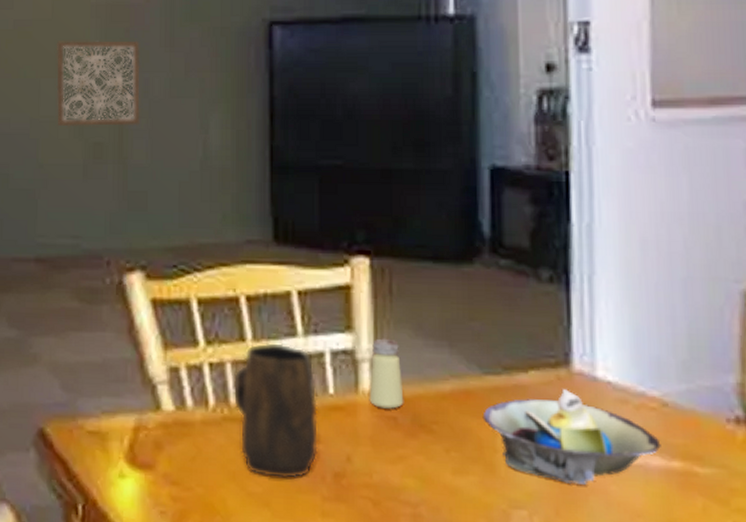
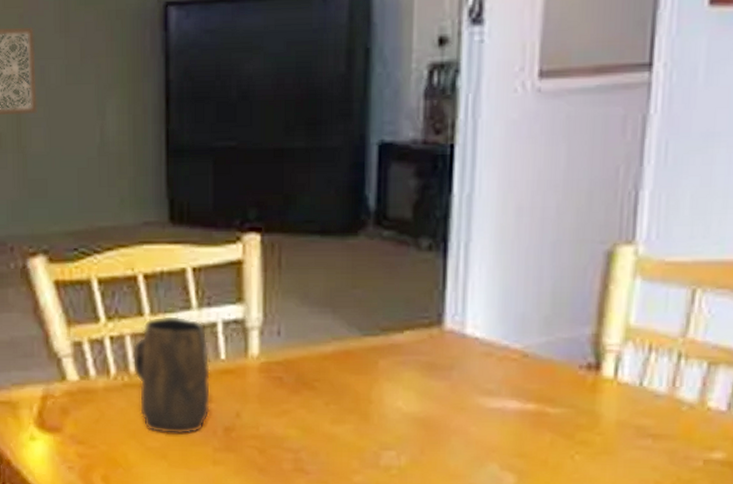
saltshaker: present [369,338,404,409] -> none [257,308,289,370]
decorative bowl: present [482,389,661,485] -> none [360,346,519,427]

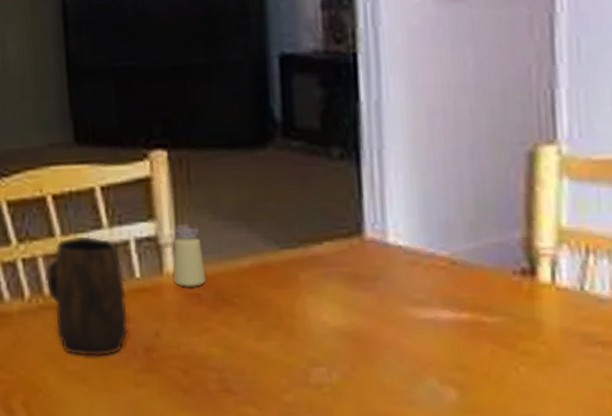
saltshaker: none [257,308,289,370] -> present [173,223,207,287]

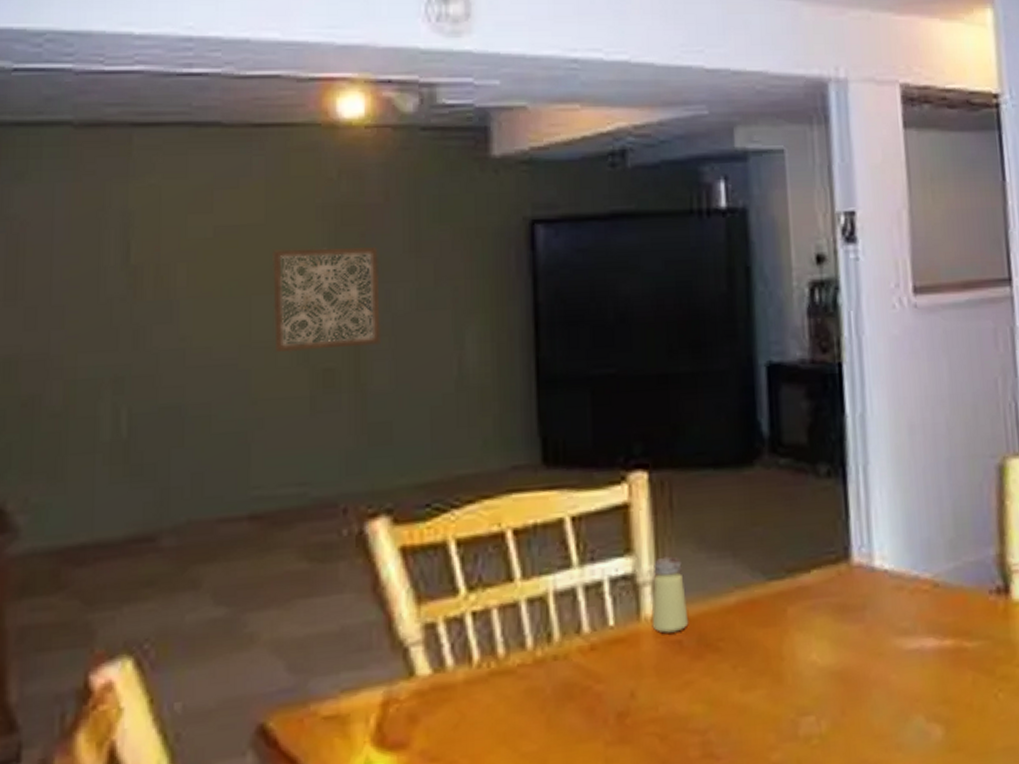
mug: present [45,235,129,357] -> none [500,577,600,732]

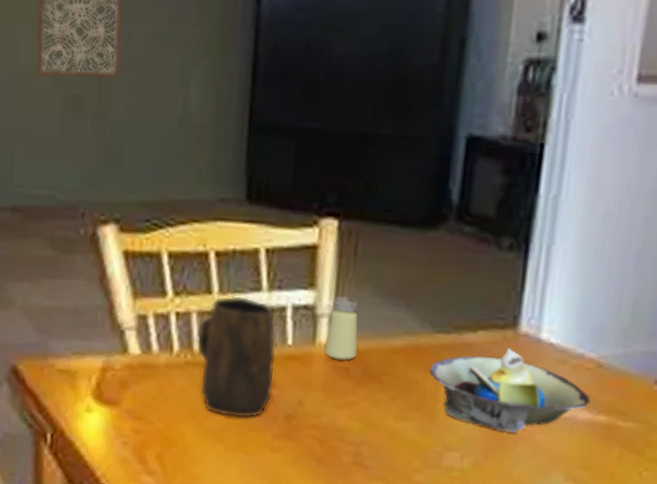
mug: none [500,577,600,732] -> present [196,295,276,419]
decorative bowl: none [768,584,934,680] -> present [429,348,591,433]

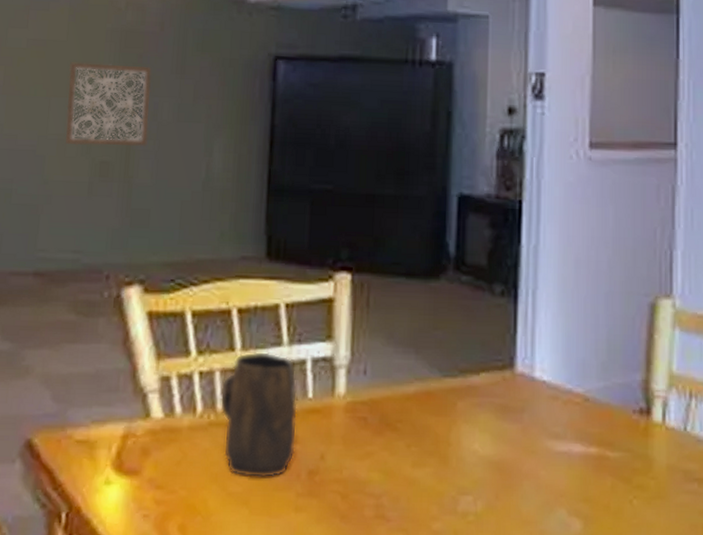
saltshaker: present [324,296,358,361] -> none [343,346,374,410]
decorative bowl: present [429,348,591,433] -> none [440,388,582,471]

